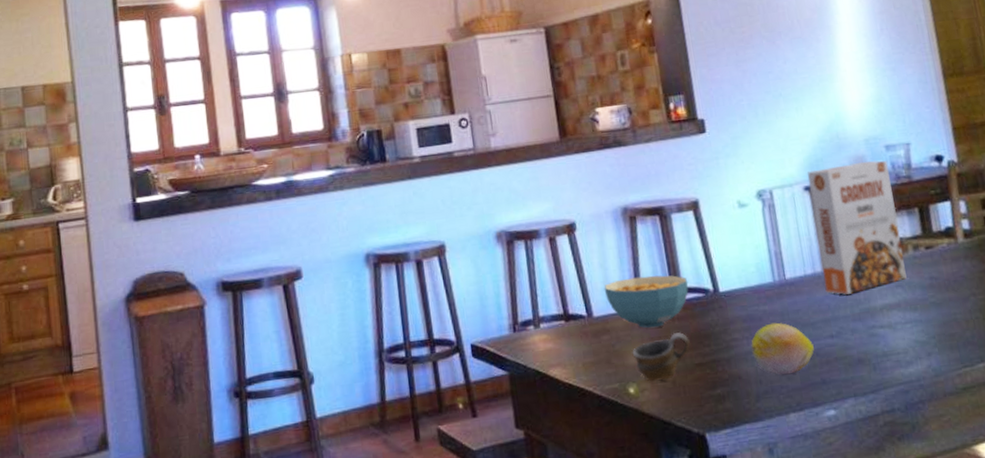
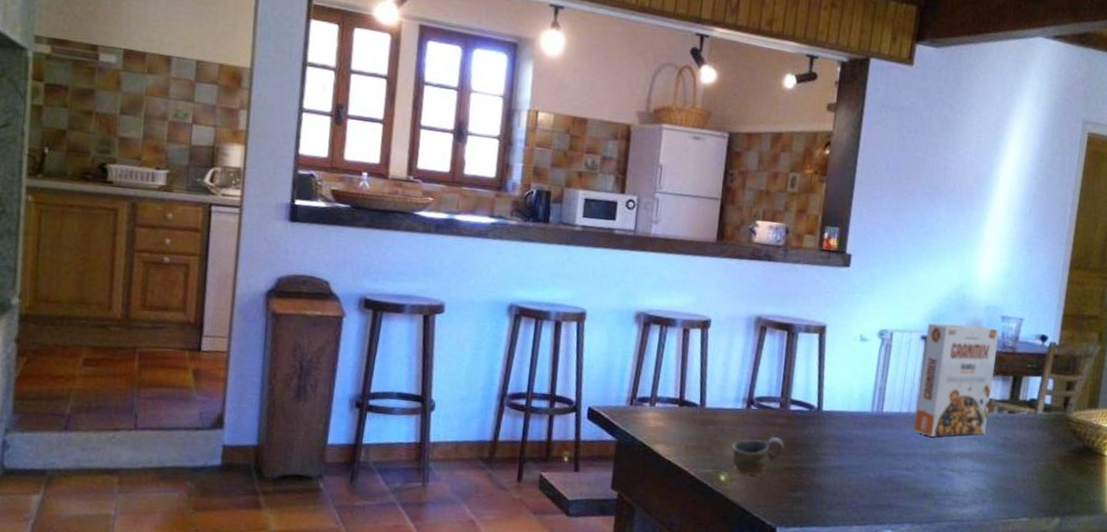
cereal bowl: present [604,275,689,328] -> none [721,380,798,429]
fruit: present [750,322,814,374] -> none [835,446,890,493]

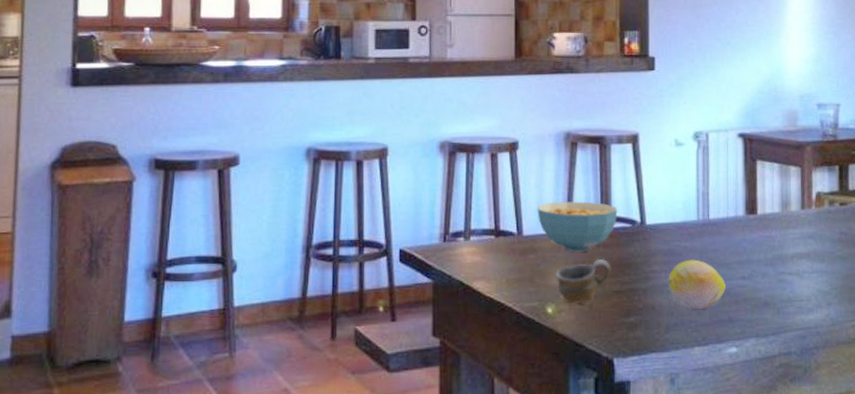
cereal bowl: none [721,380,798,429] -> present [537,201,618,252]
fruit: none [835,446,890,493] -> present [667,259,726,309]
cereal box: present [913,322,1000,437] -> none [742,116,820,241]

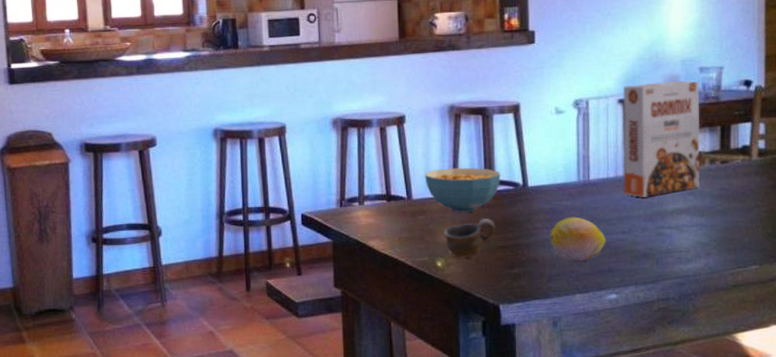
cereal box: none [742,116,820,241] -> present [622,80,701,198]

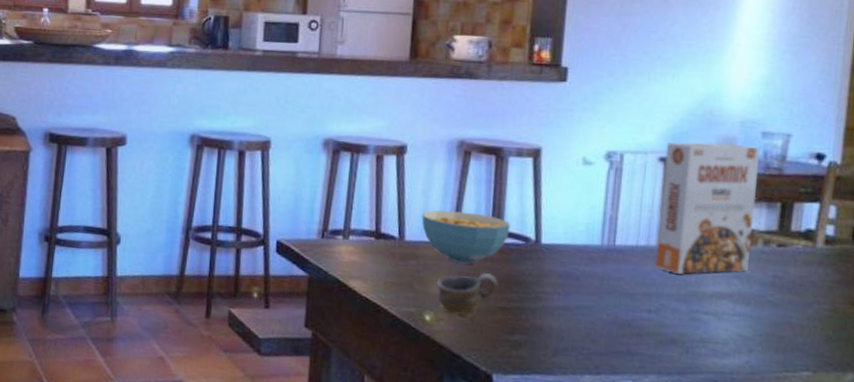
fruit: present [549,216,606,261] -> none [559,284,627,338]

